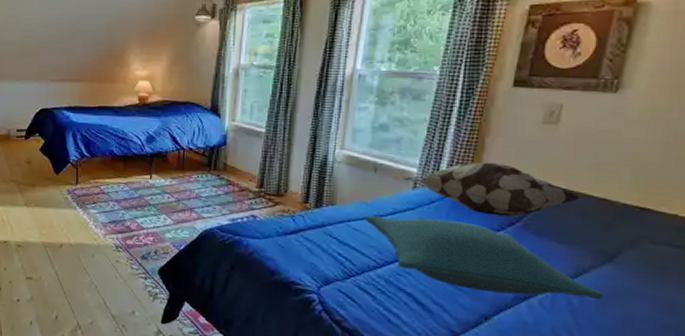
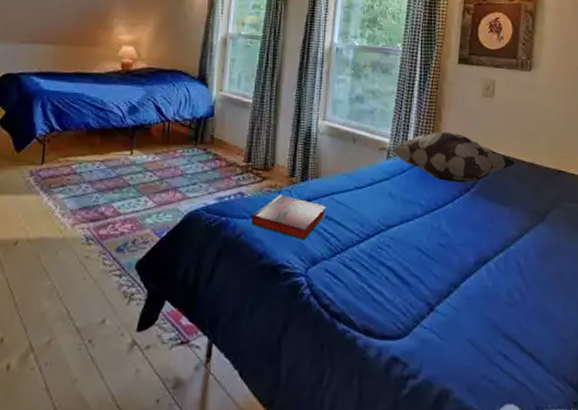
hardback book: none [264,218,342,262] -> present [251,194,327,241]
pillow: present [365,215,605,300] -> none [347,187,542,259]

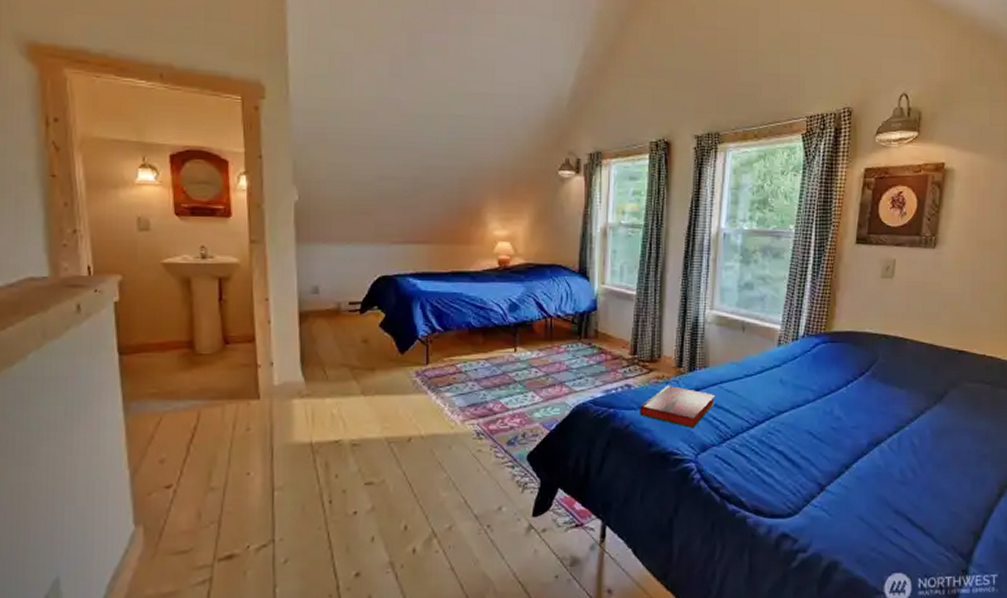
decorative pillow: present [378,131,516,183] -> none [768,316,914,367]

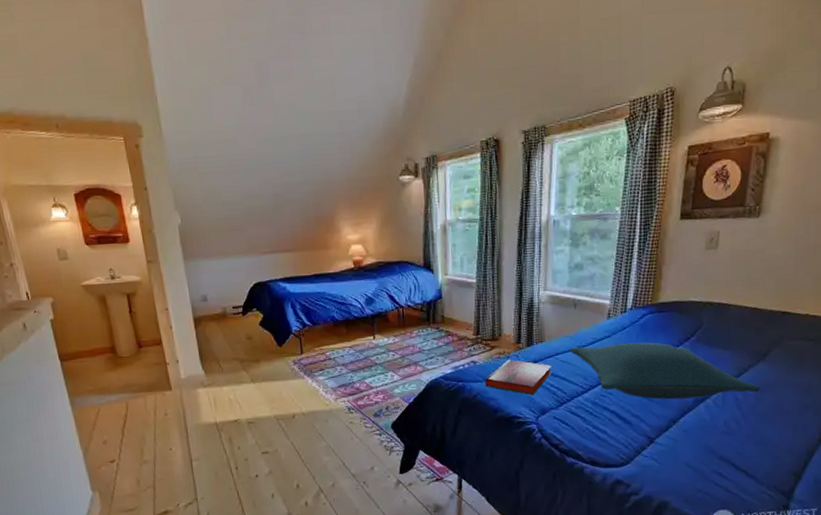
pillow: none [736,374,938,441] -> present [570,342,761,400]

